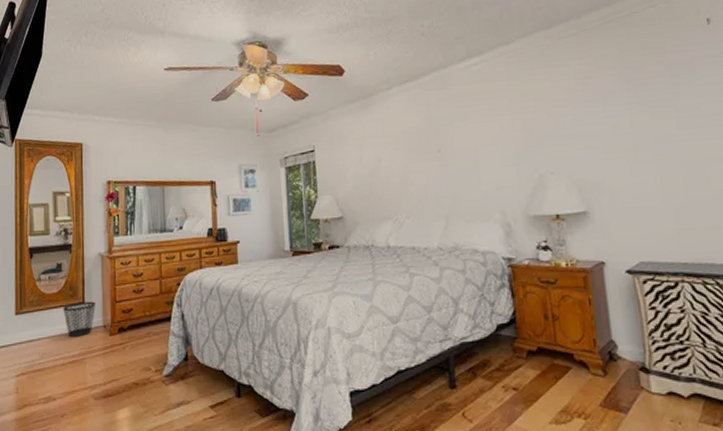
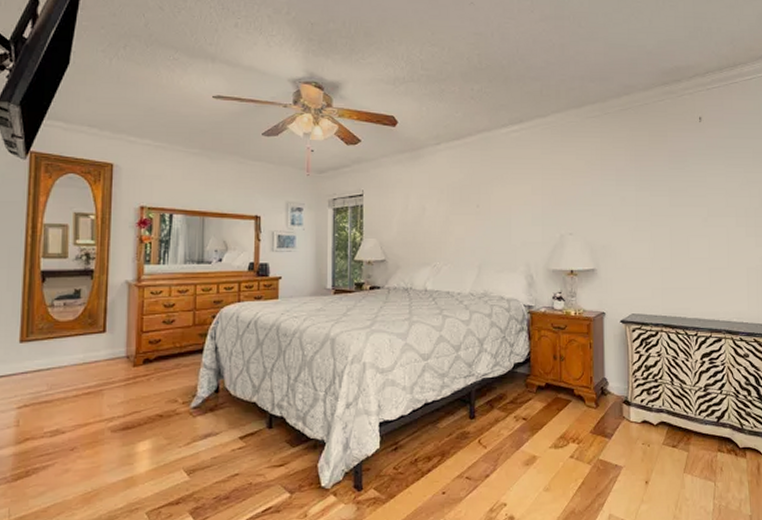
wastebasket: present [63,301,95,338] -> none [79,331,118,368]

